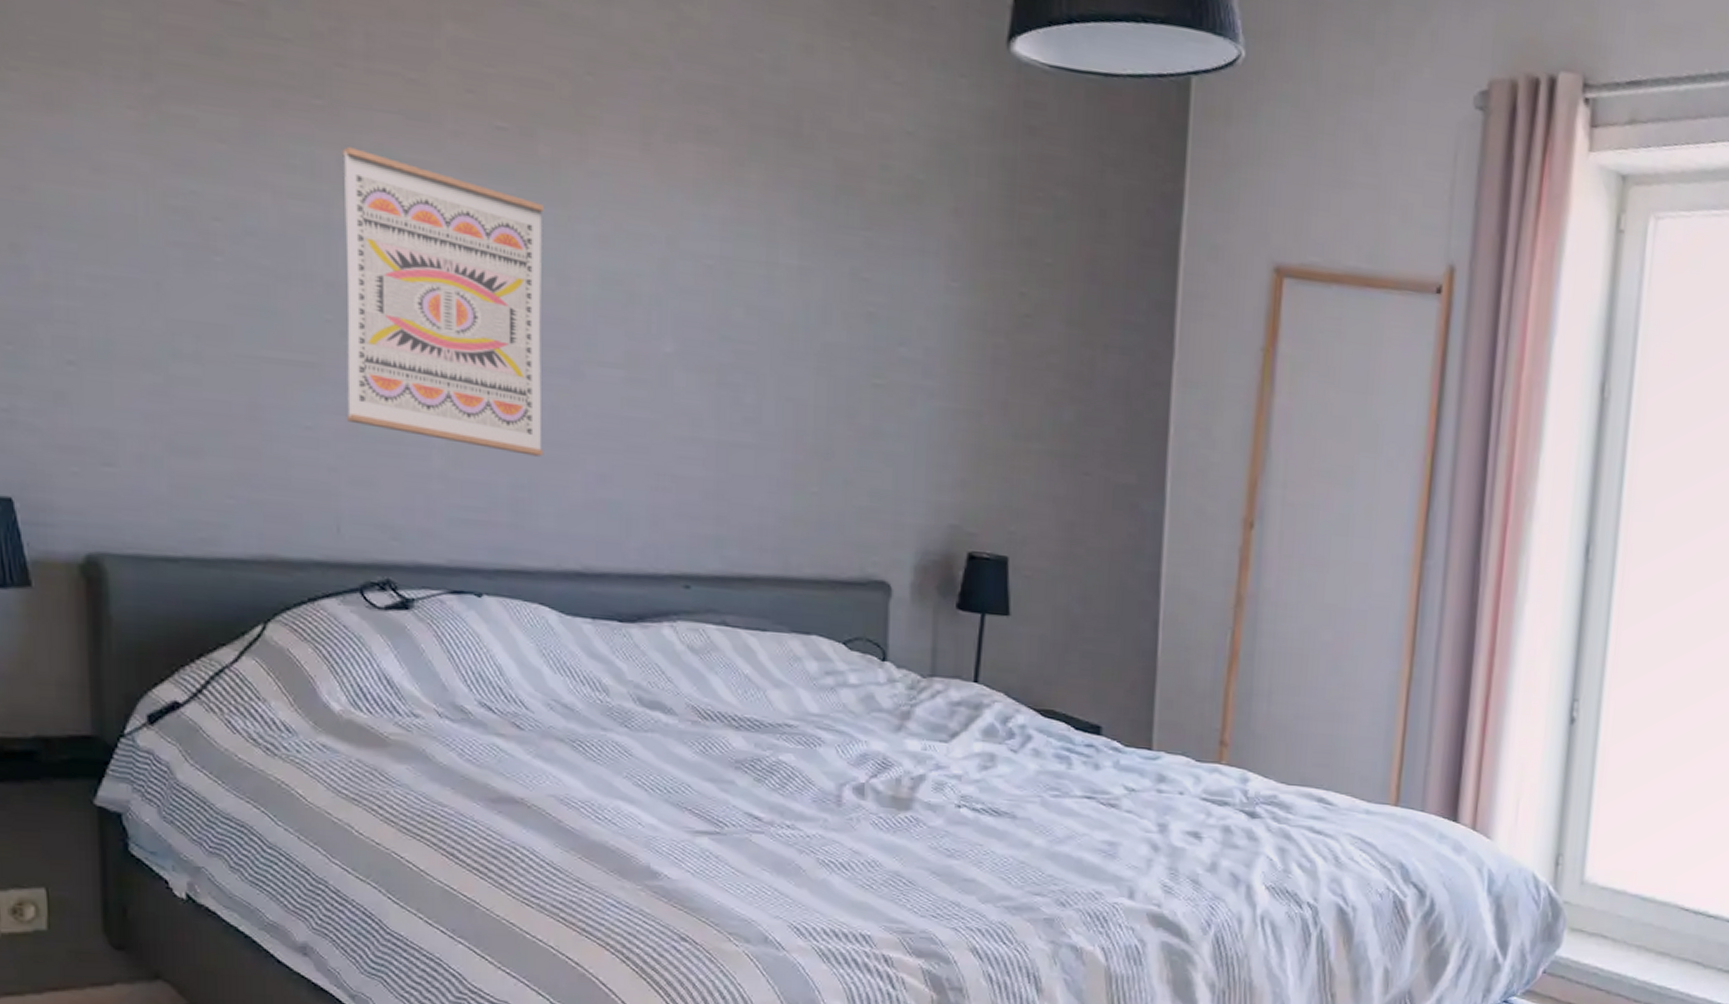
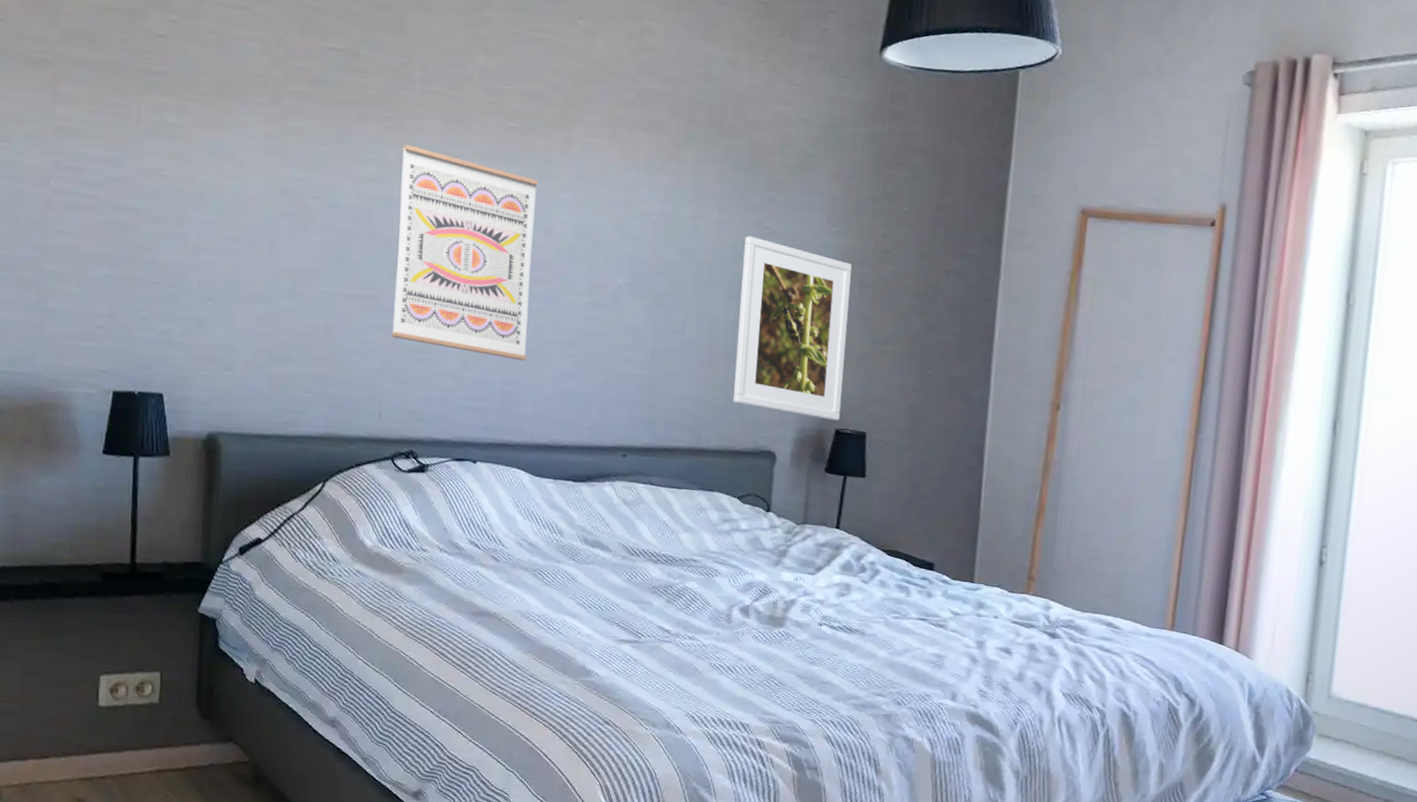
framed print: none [830,291,981,542] -> present [732,236,852,421]

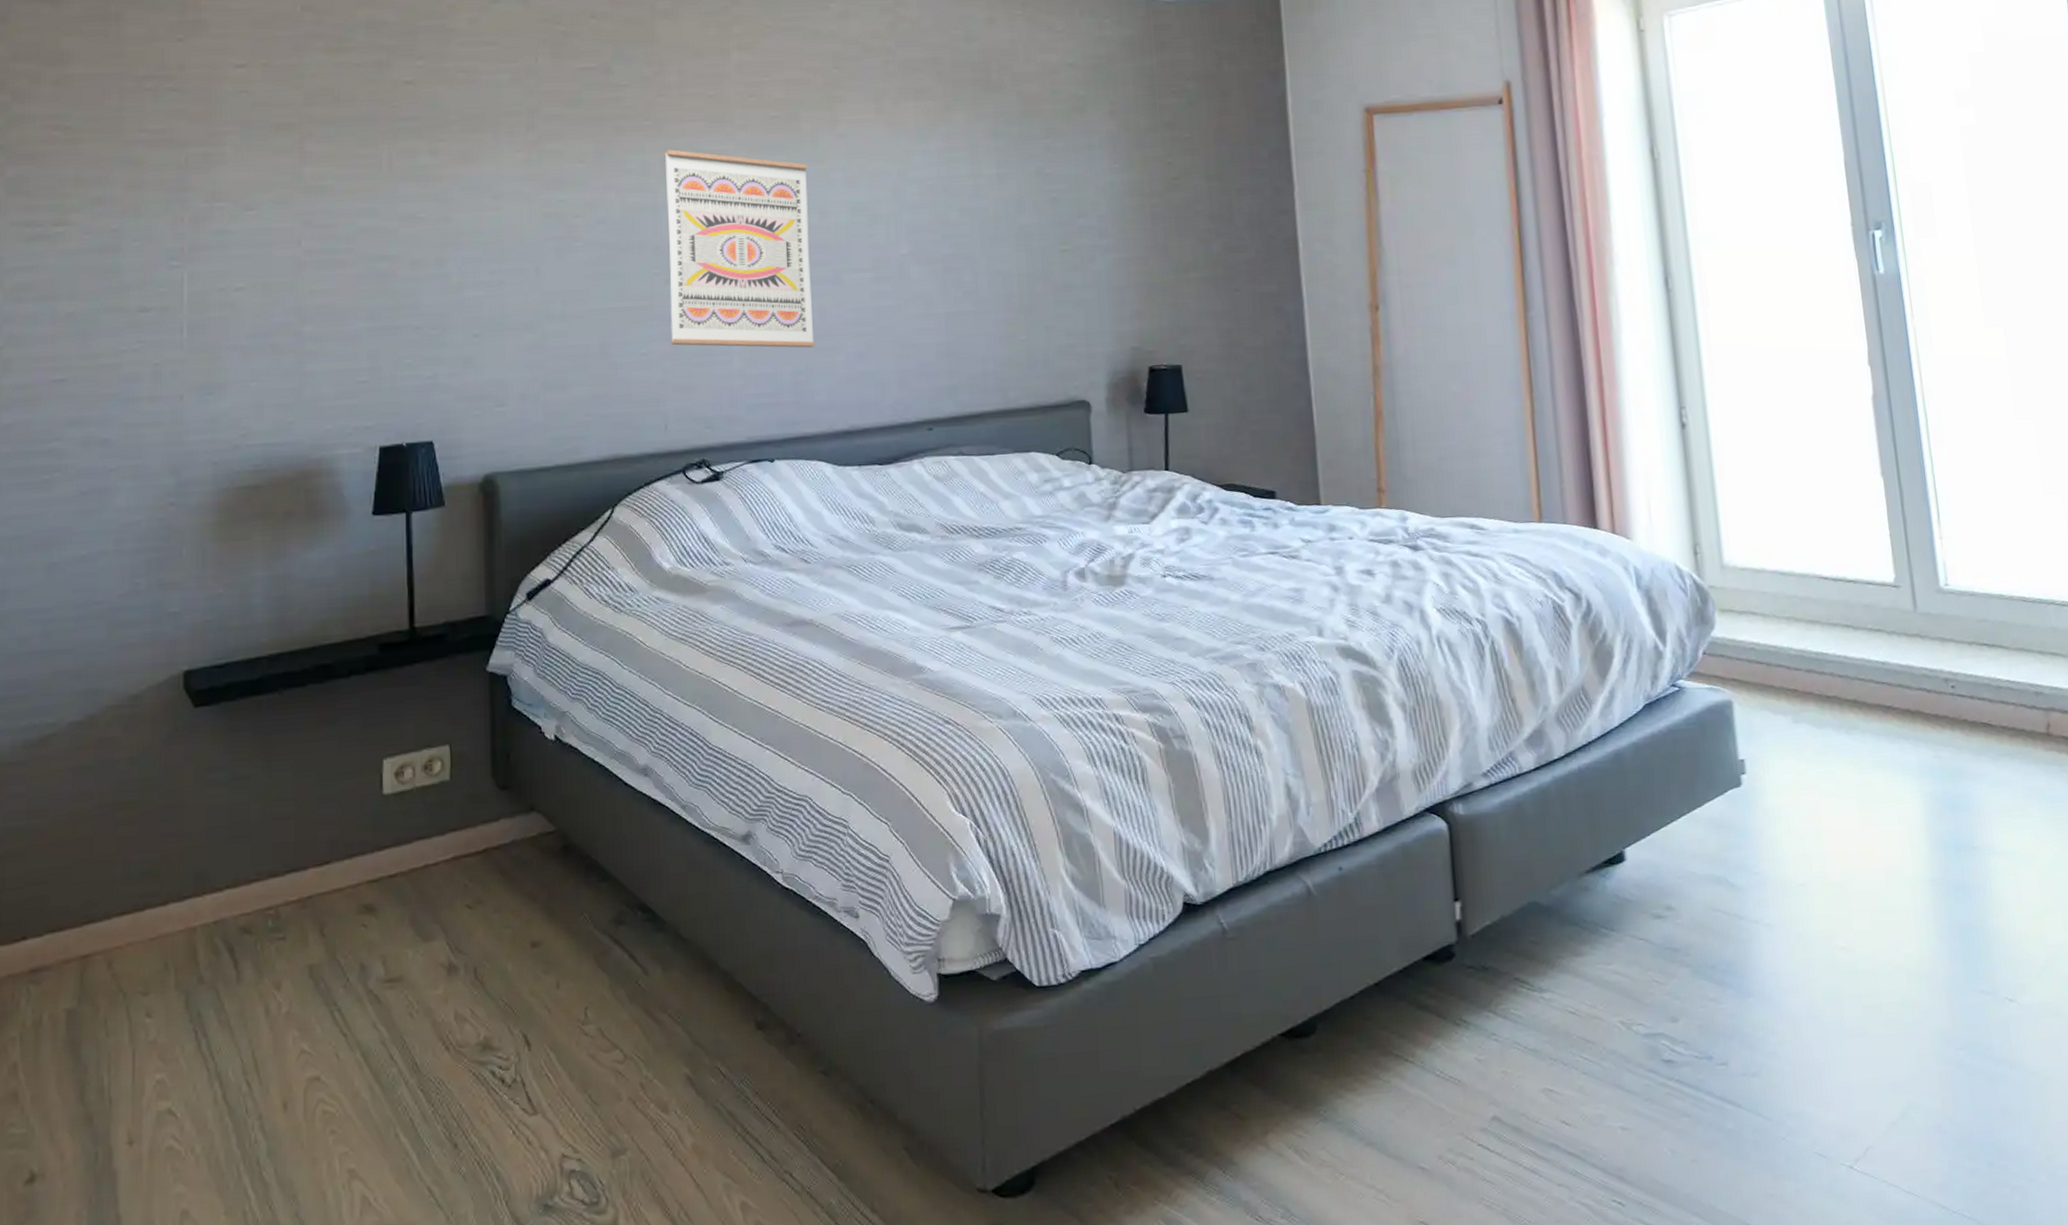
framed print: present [732,236,852,421] -> none [1027,185,1152,359]

